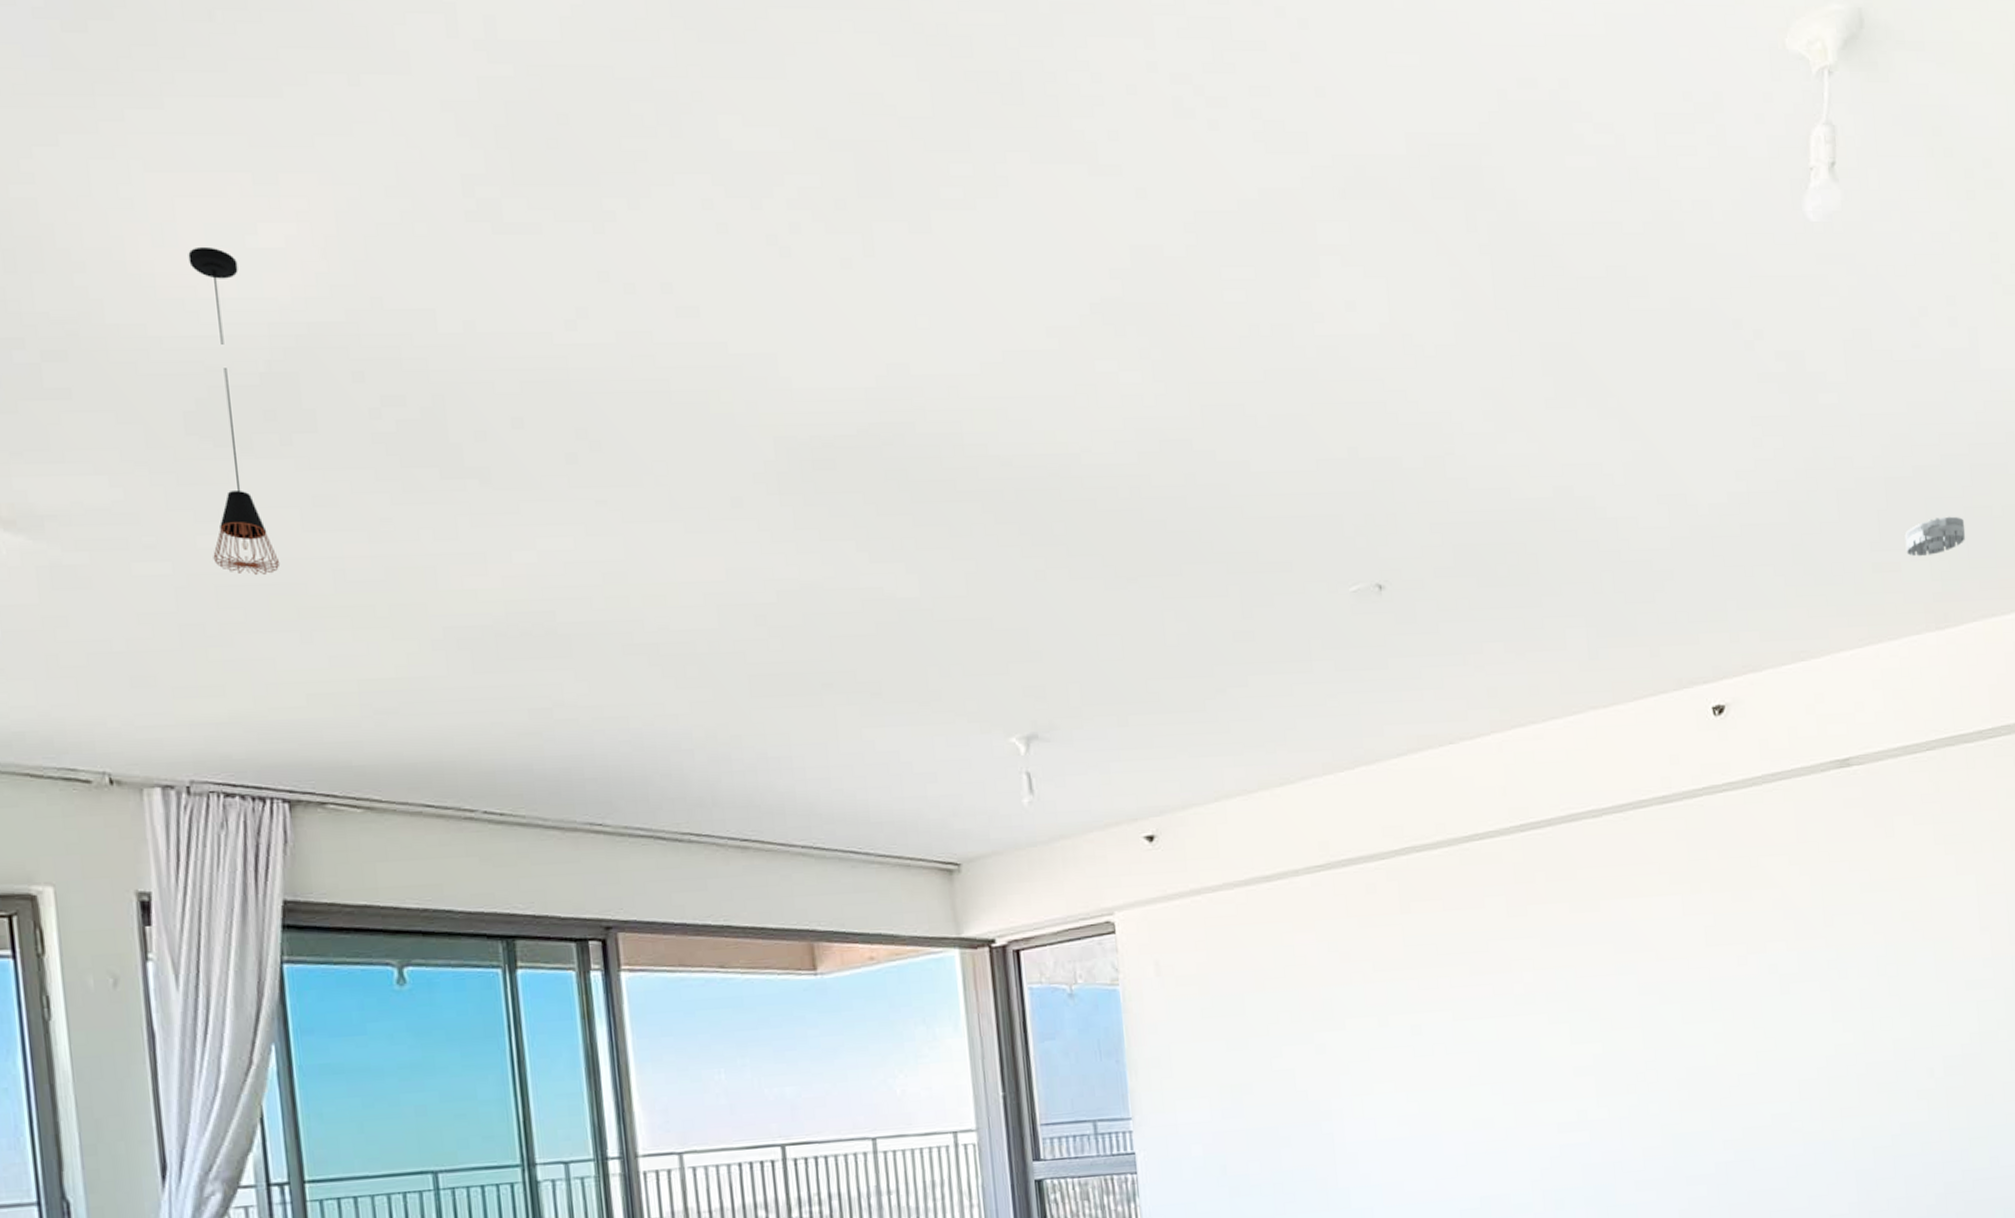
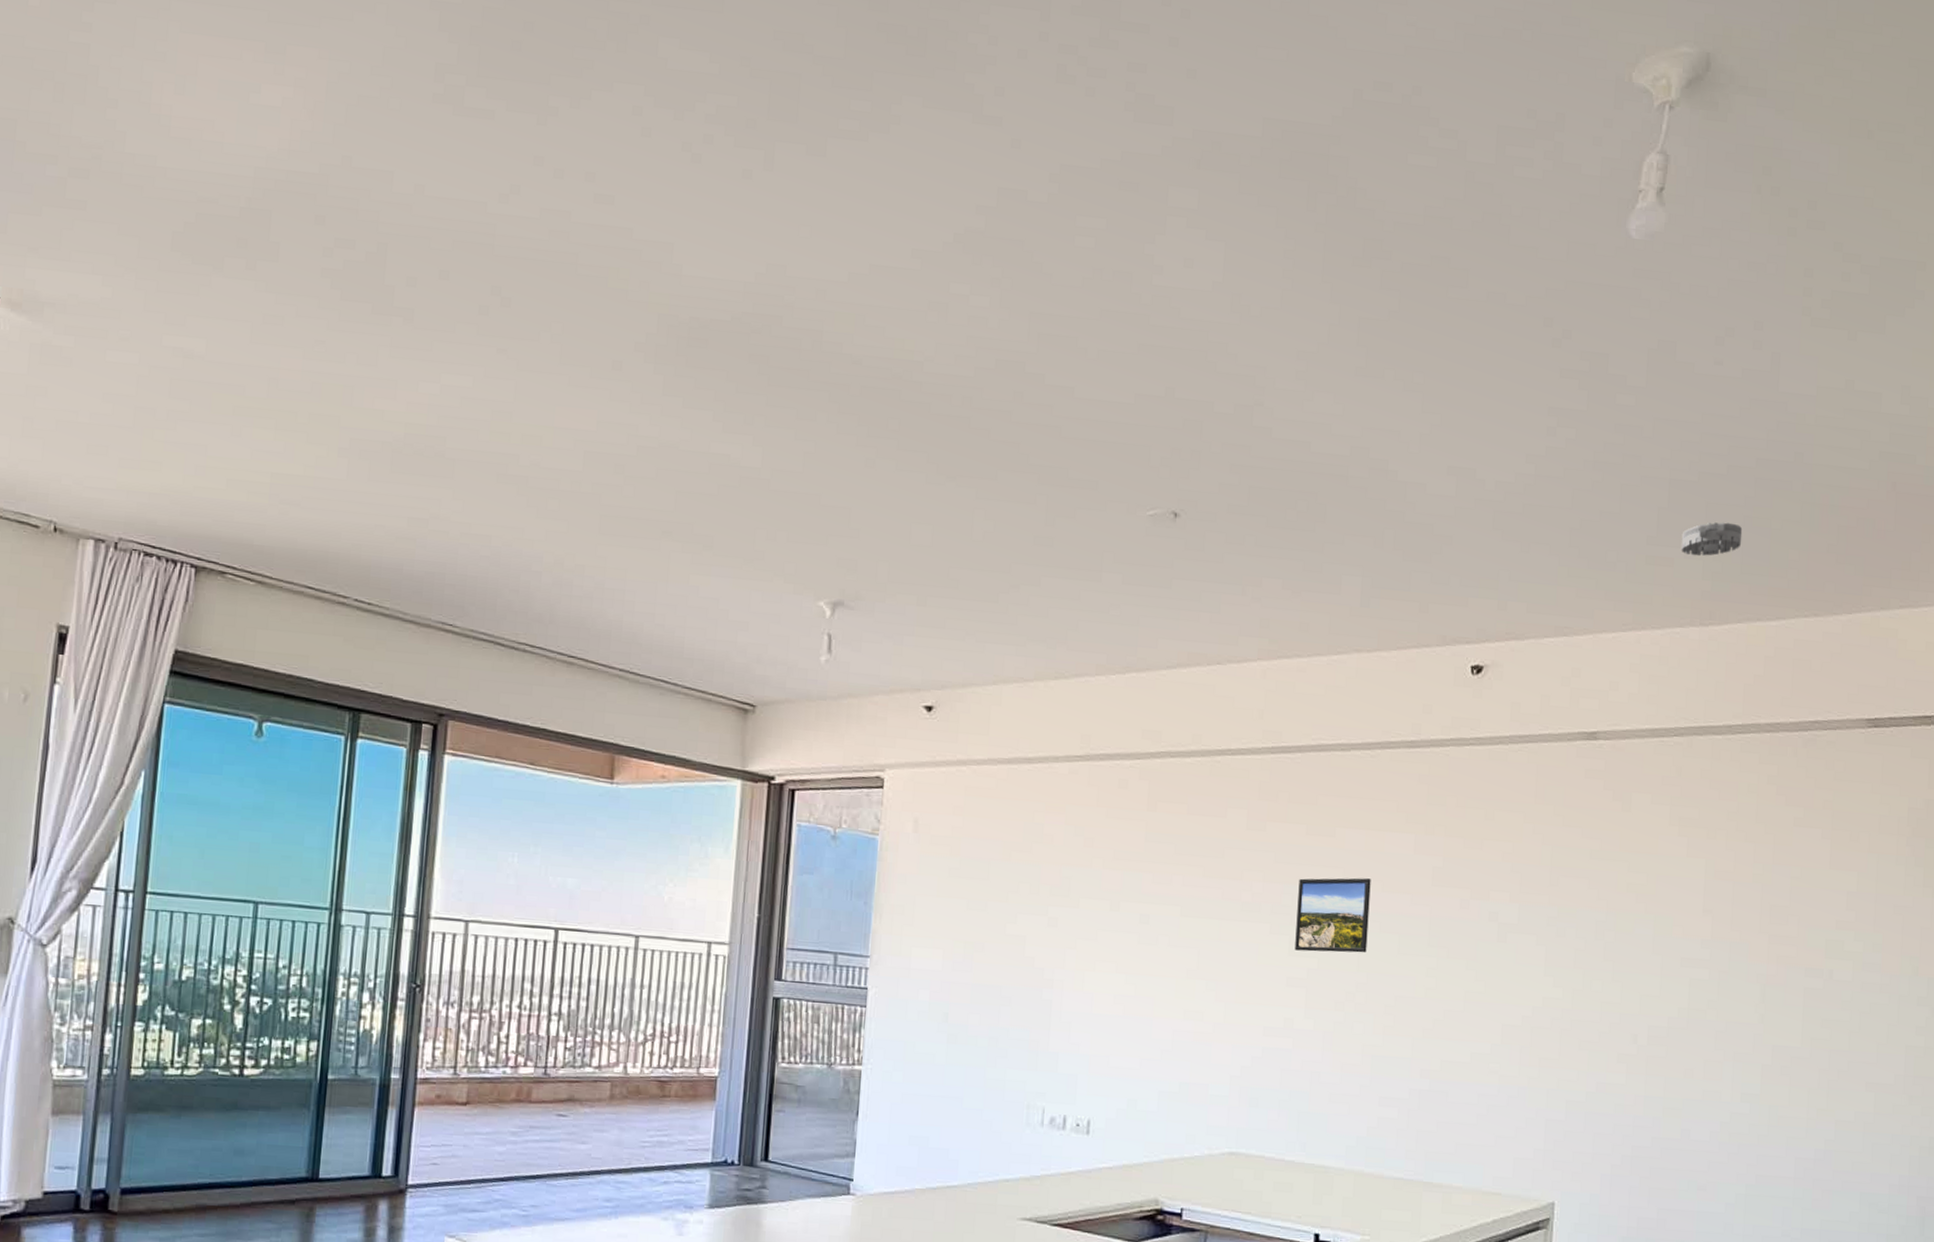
pendant light: present [188,246,281,575] -> none [173,98,240,375]
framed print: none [1570,949,1651,1038] -> present [1295,877,1371,953]

